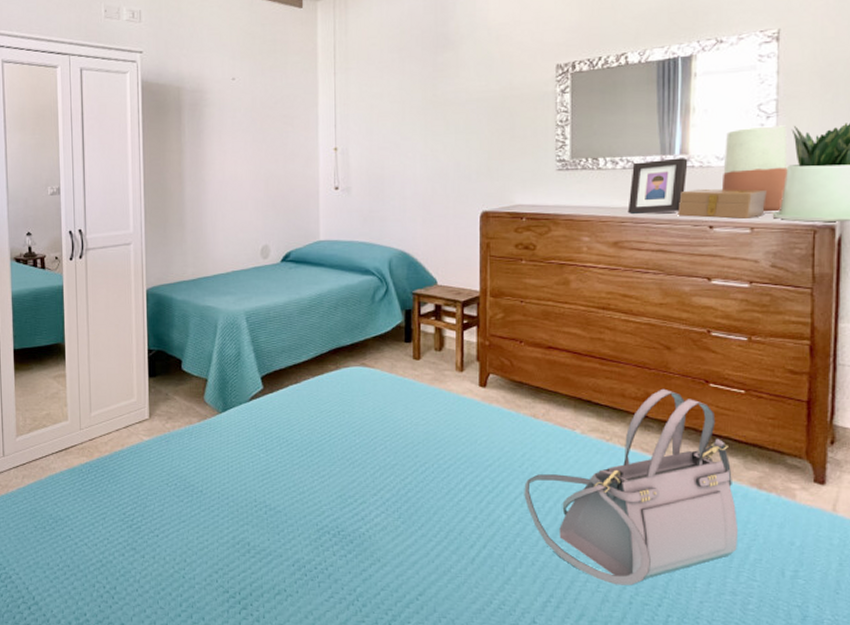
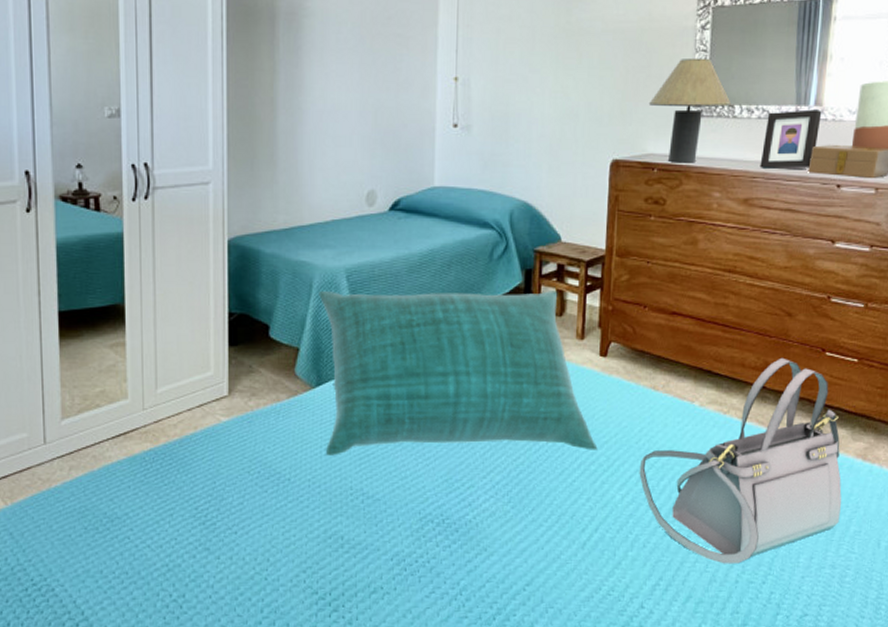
cushion: none [223,328,482,473] -> present [319,291,598,456]
table lamp: none [514,118,595,212] -> present [648,58,731,163]

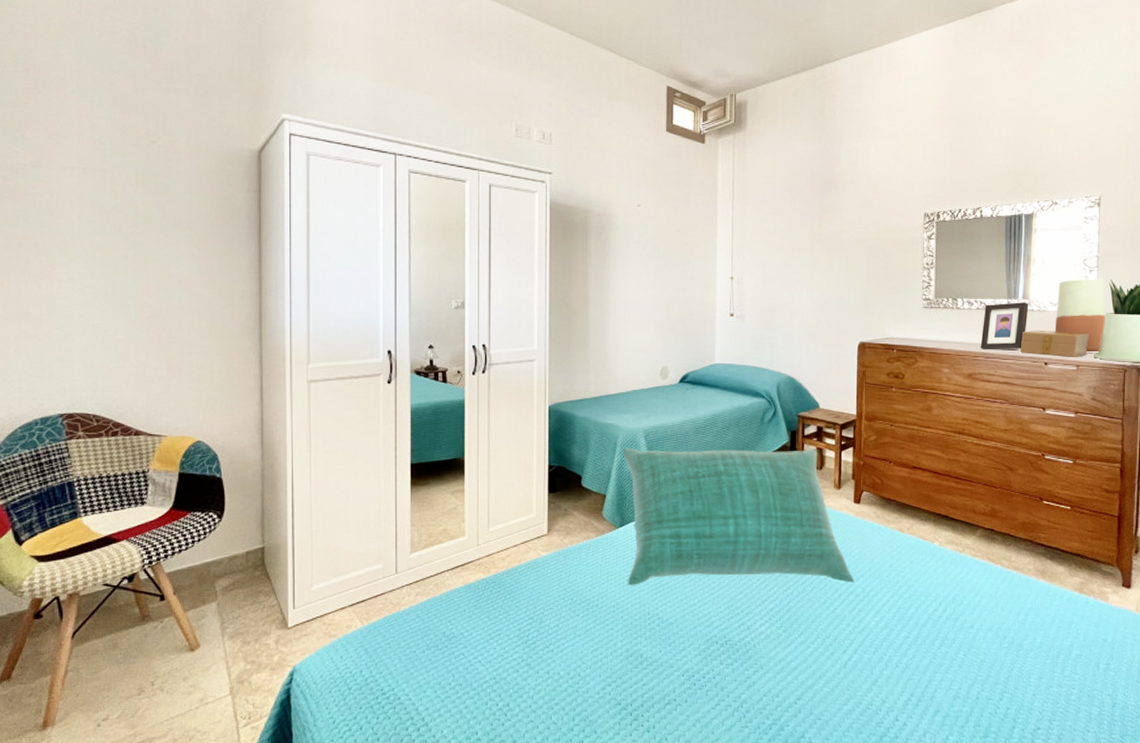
handbag: present [639,357,842,564] -> none [890,505,1064,683]
table lamp: present [648,58,731,163] -> none [887,261,955,345]

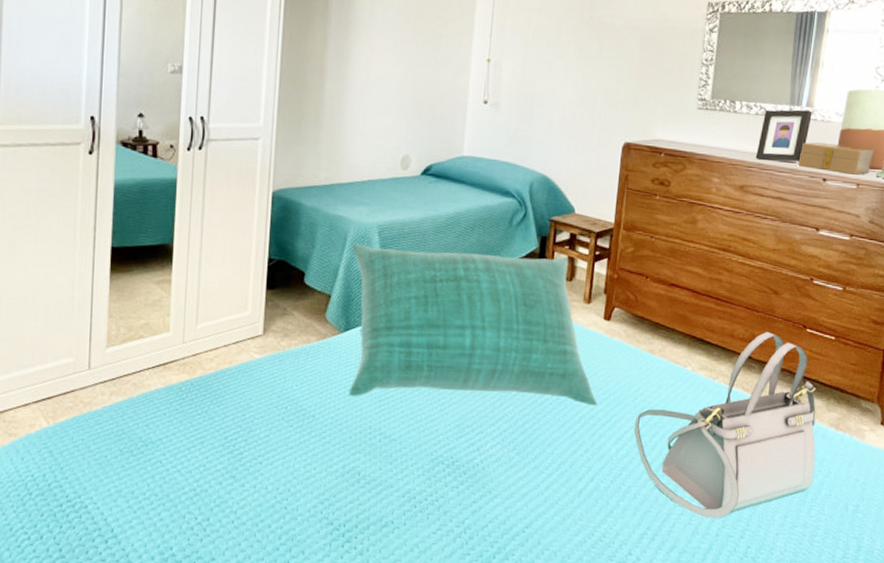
handbag: none [890,505,1064,683] -> present [634,331,816,518]

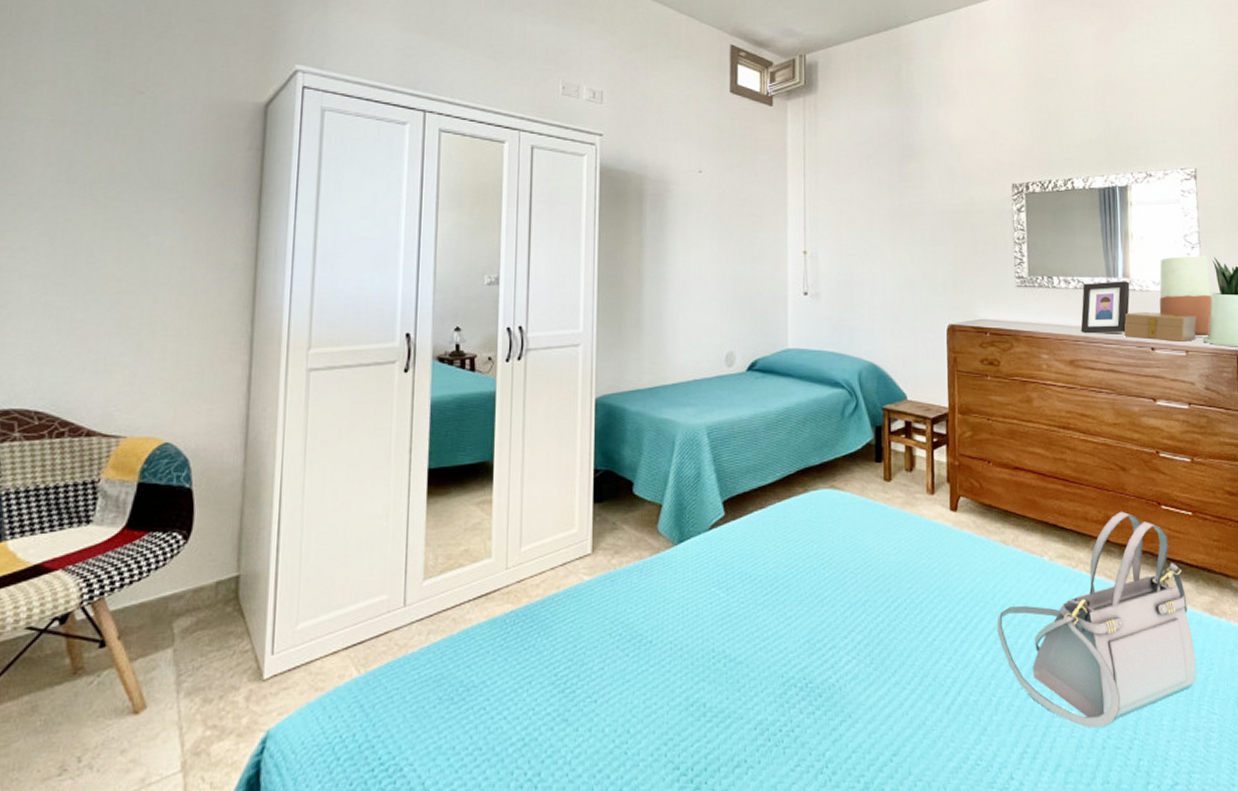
cushion: present [349,244,598,406] -> none [681,447,955,616]

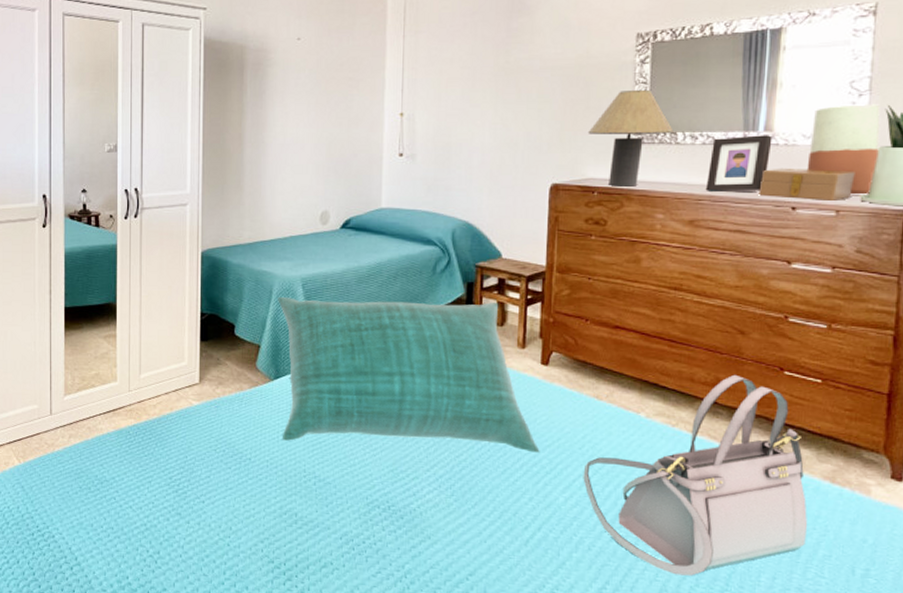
cushion: none [681,447,955,616] -> present [278,297,540,453]
table lamp: none [977,236,1050,328] -> present [588,89,674,187]

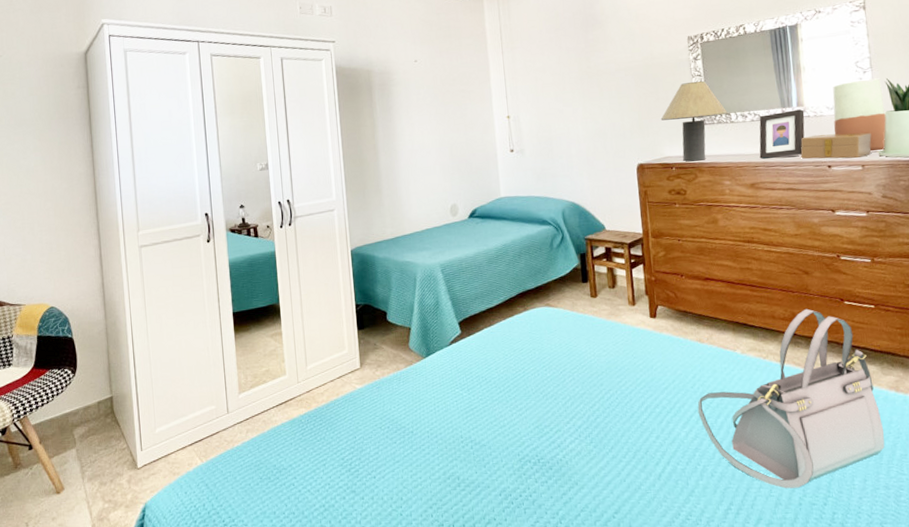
cushion: present [278,297,540,453] -> none [421,268,660,411]

